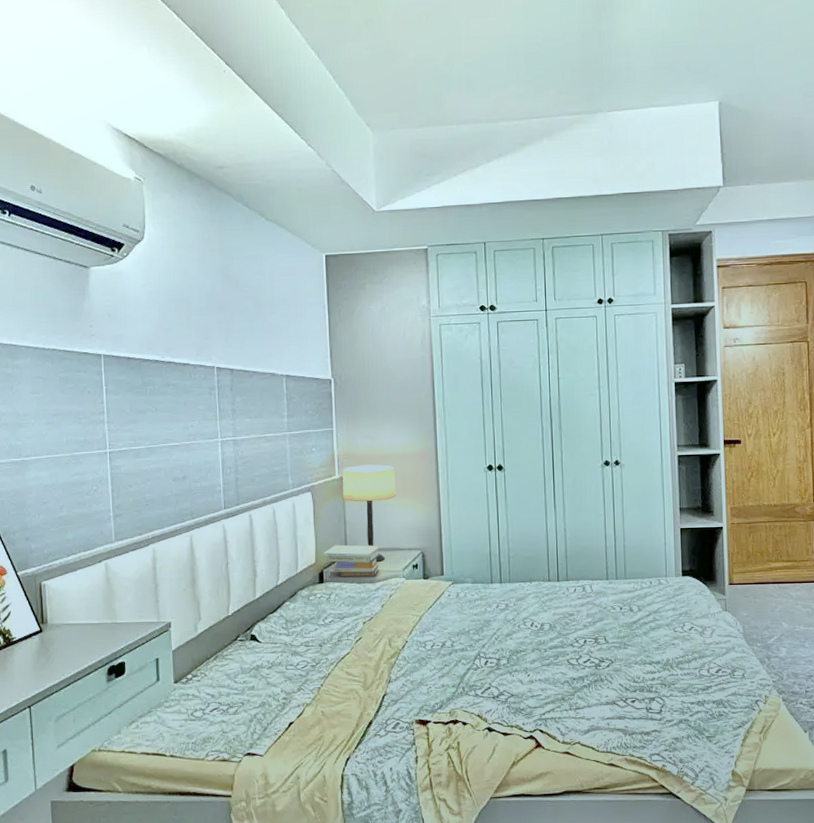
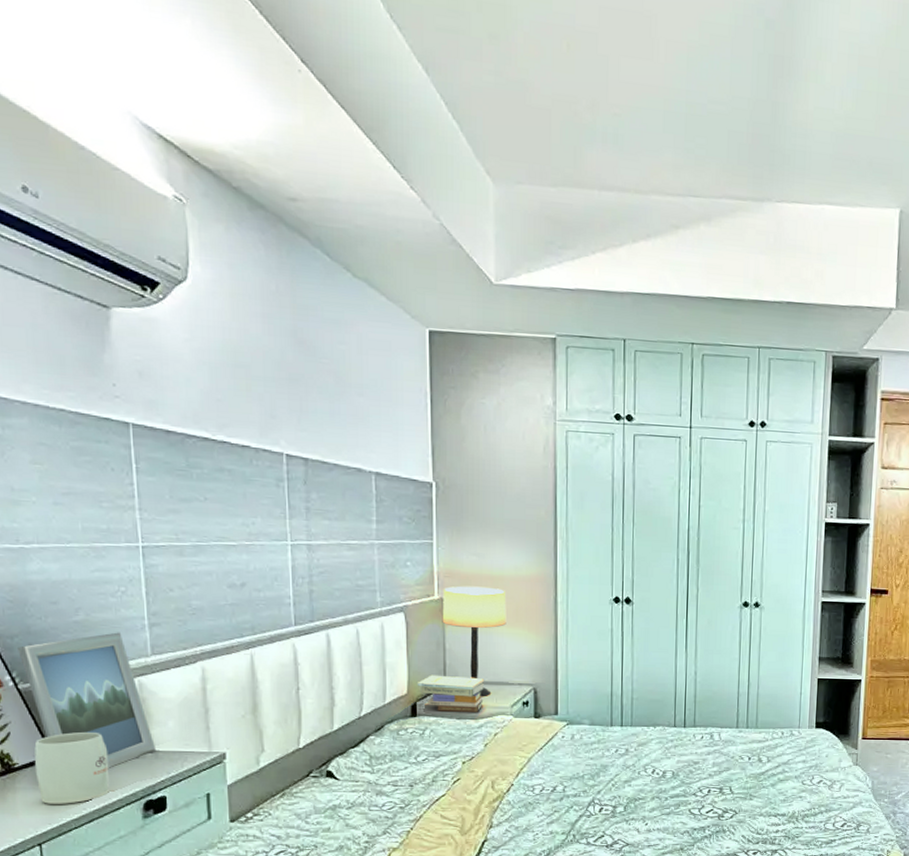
picture frame: none [18,524,118,639] -> present [18,632,157,768]
mug: none [27,608,83,672] -> present [34,731,110,804]

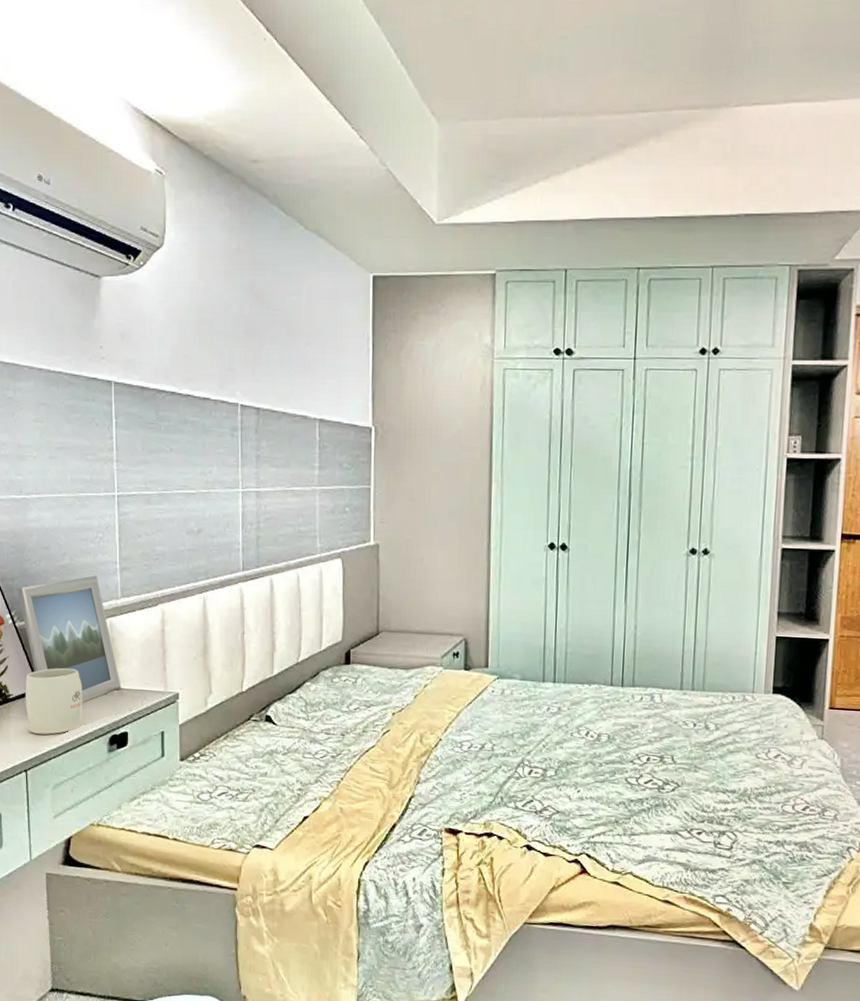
books: present [418,675,485,712] -> none [352,622,416,662]
table lamp: present [442,586,506,697] -> none [377,531,440,647]

